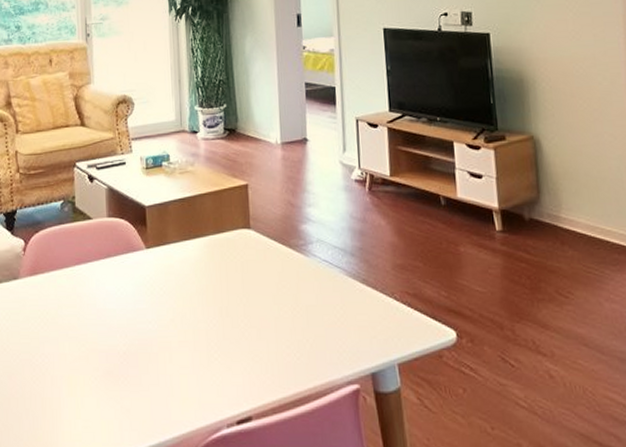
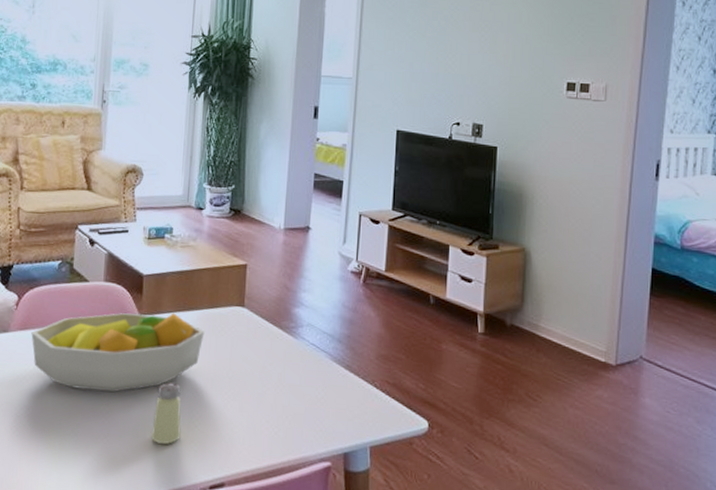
fruit bowl: none [41,242,213,331] -> present [31,313,205,392]
saltshaker: none [170,315,201,382] -> present [150,382,181,445]

